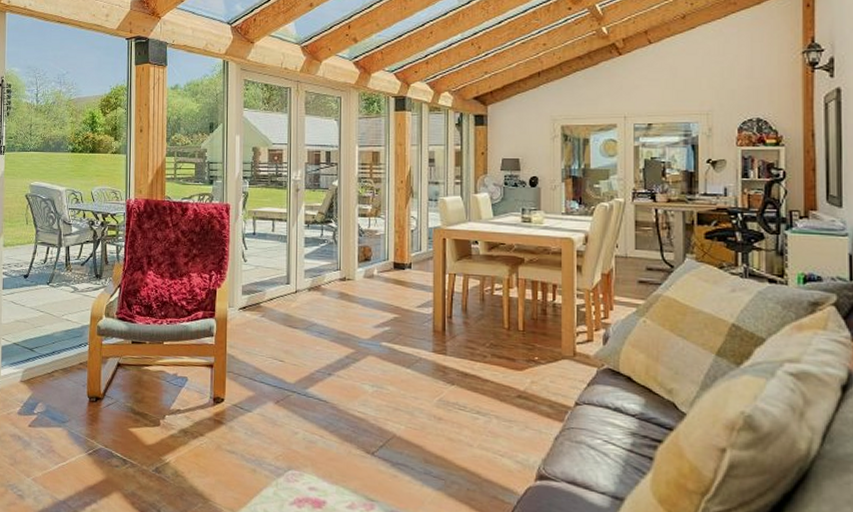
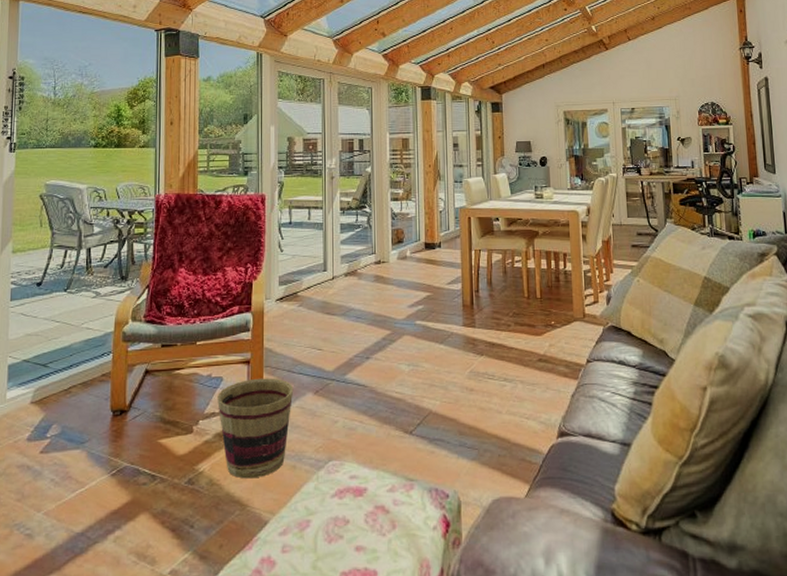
basket: none [182,382,255,476] -> present [217,378,294,479]

